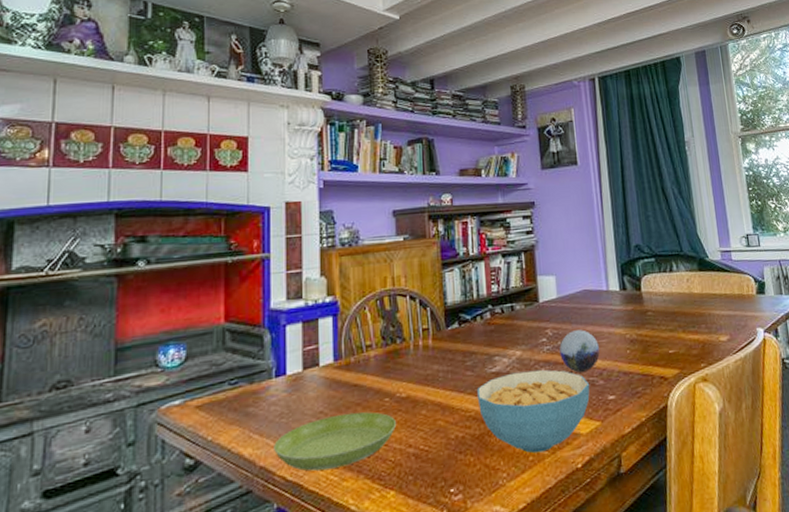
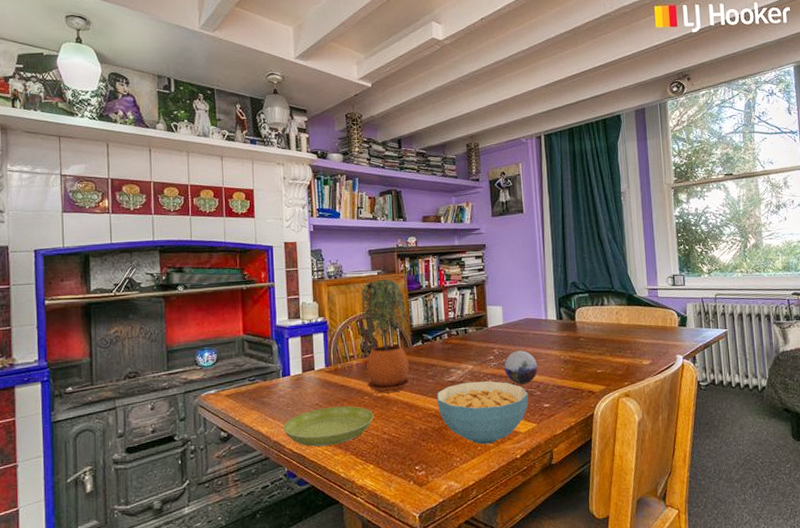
potted plant: none [381,246,448,393] -> present [360,279,413,394]

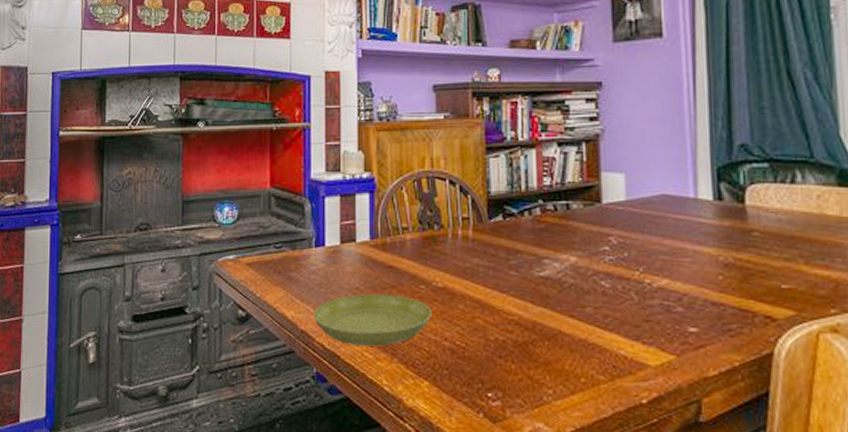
potted plant: present [360,279,413,394] -> none [419,126,491,284]
cereal bowl: present [436,380,529,445] -> none [521,280,664,377]
decorative orb: present [504,350,538,384] -> none [626,242,679,293]

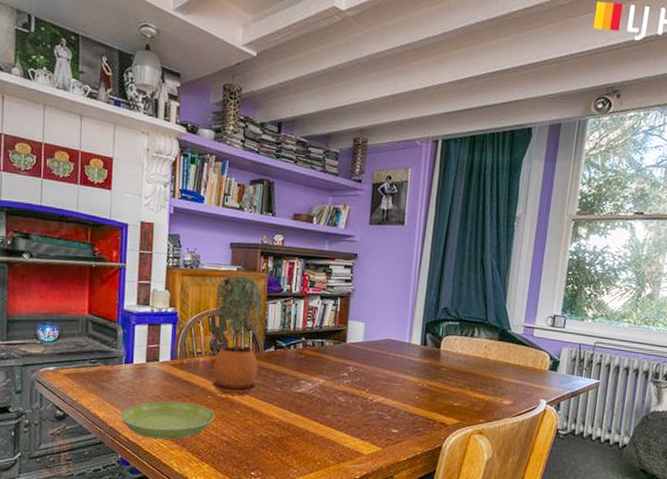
potted plant: none [419,126,491,284] -> present [212,276,266,396]

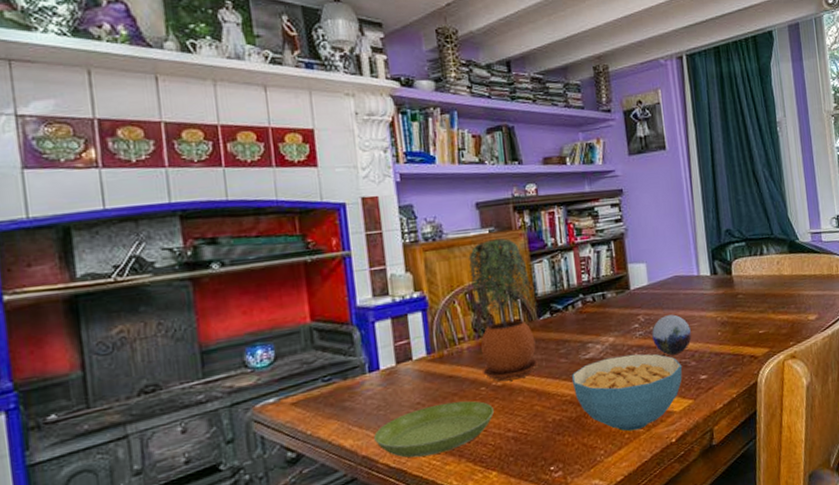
cereal bowl: none [282,396,378,461] -> present [571,354,683,432]
decorative orb: none [357,371,392,406] -> present [652,314,692,355]

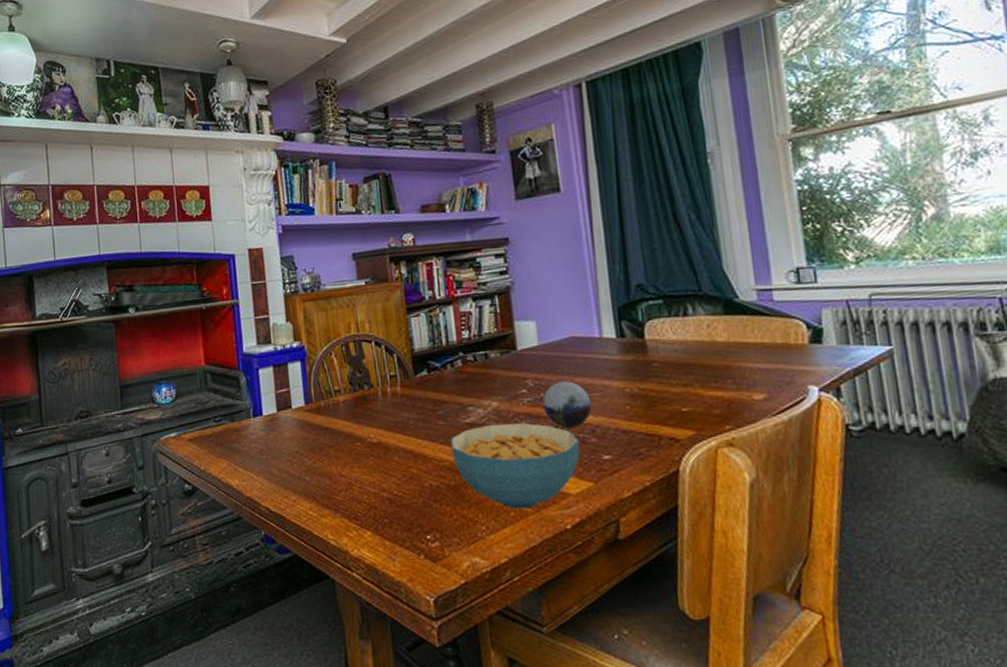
saucer: present [374,400,495,458] -> none [257,454,370,505]
potted plant: present [468,238,539,382] -> none [345,290,416,439]

